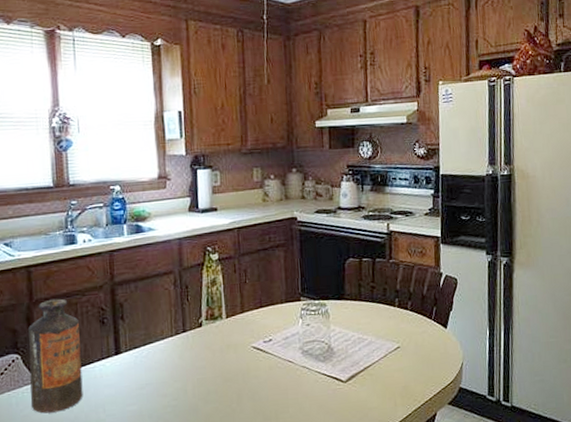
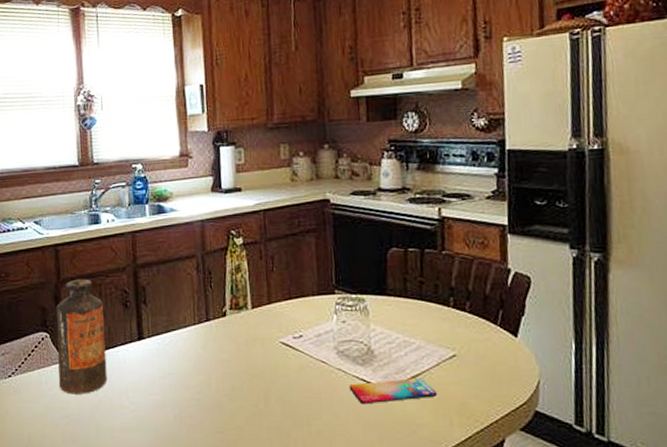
smartphone: none [312,368,385,396] -> present [349,378,438,405]

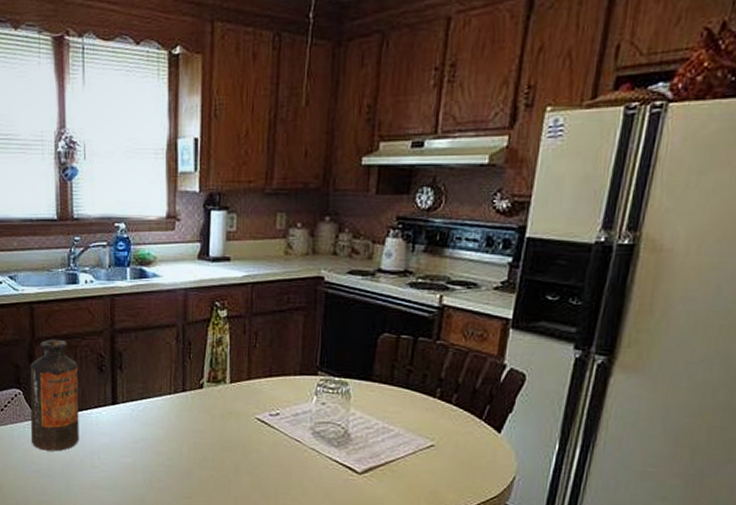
smartphone: present [349,378,438,405] -> none [321,463,409,484]

